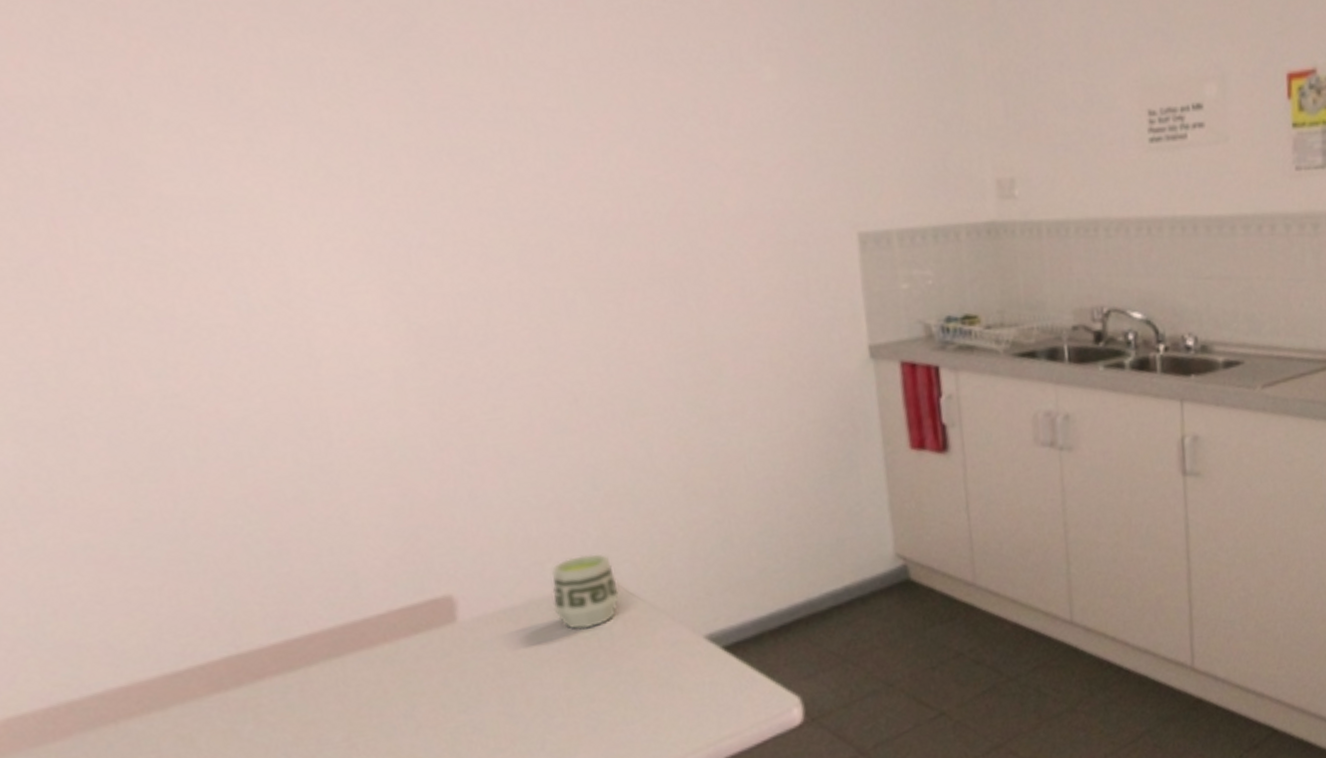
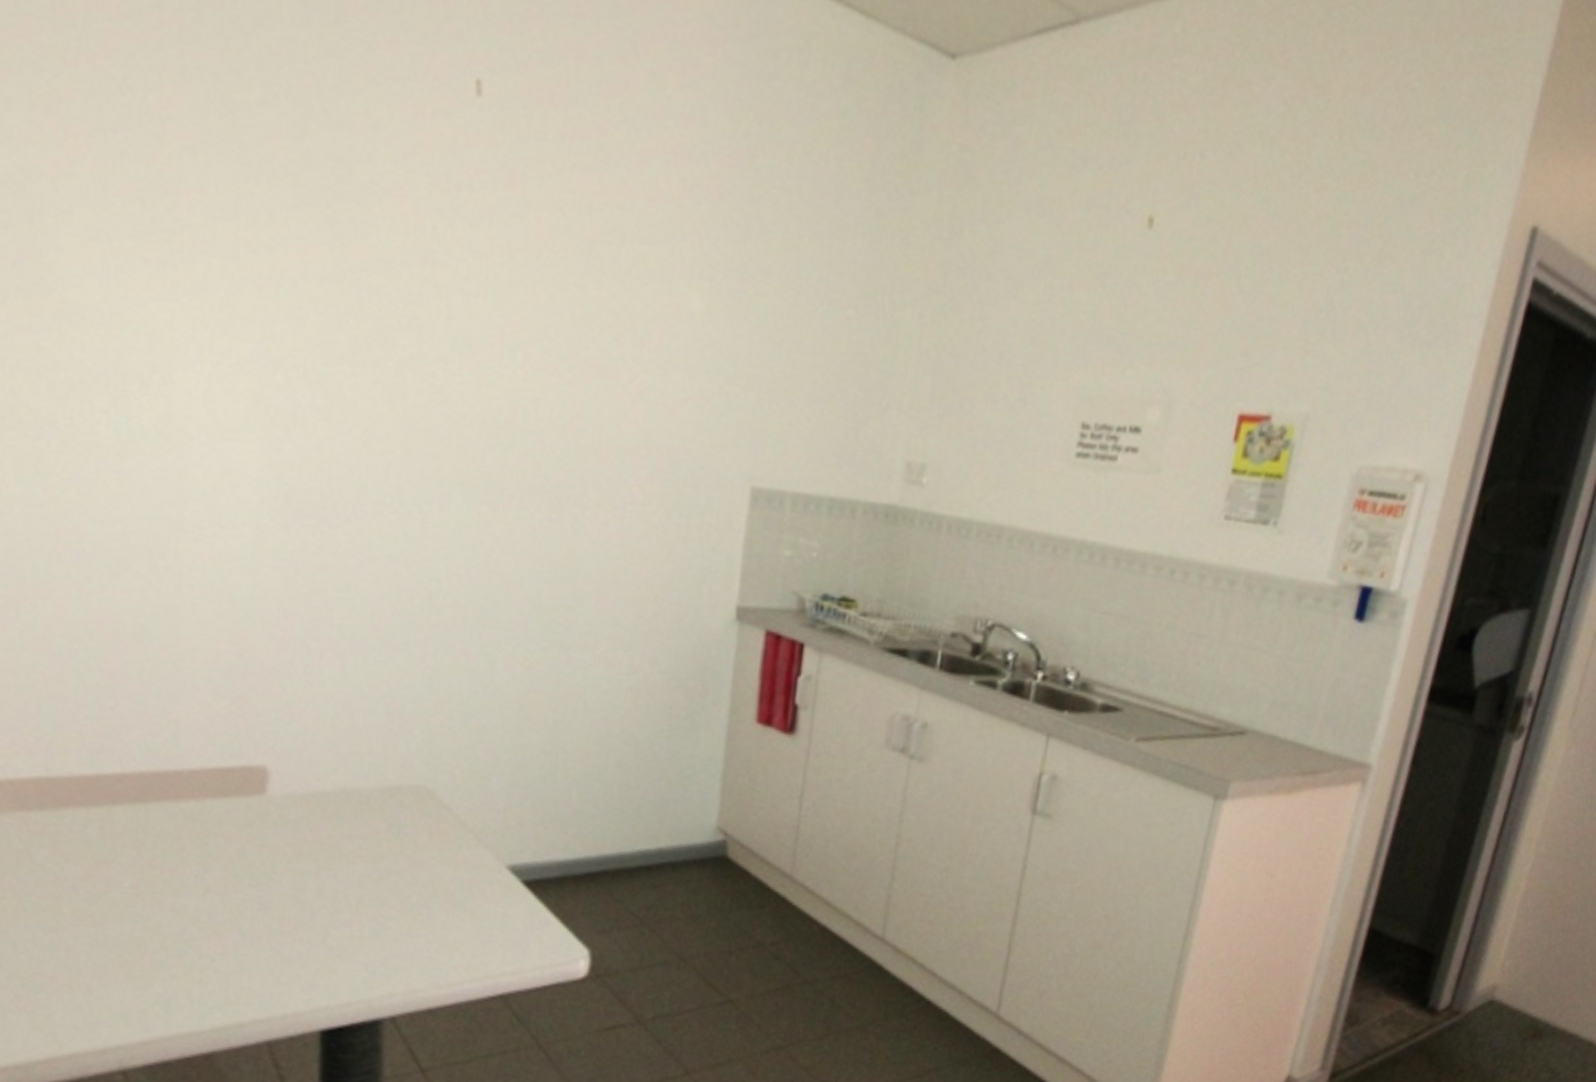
cup: present [551,554,621,630] -> none [363,755,433,832]

